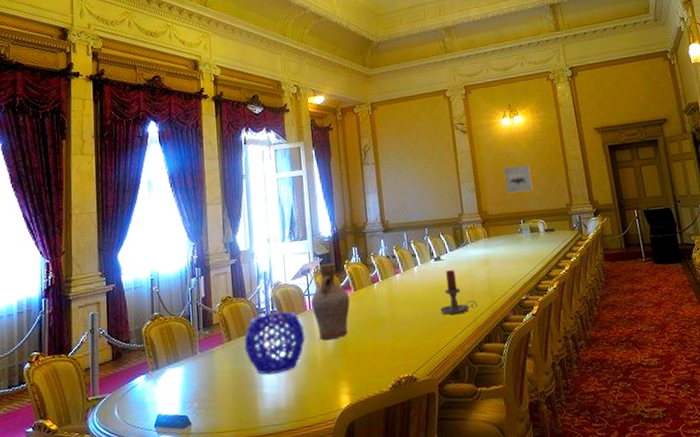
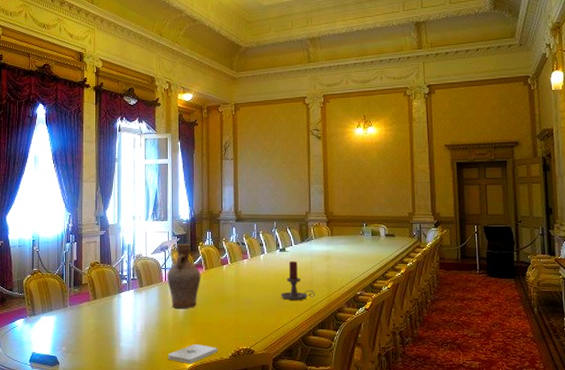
decorative bowl: present [244,311,305,375] -> none [107,281,160,332]
notepad: none [320,378,376,404] -> present [168,343,217,364]
wall art: present [502,163,534,194] -> none [352,172,379,198]

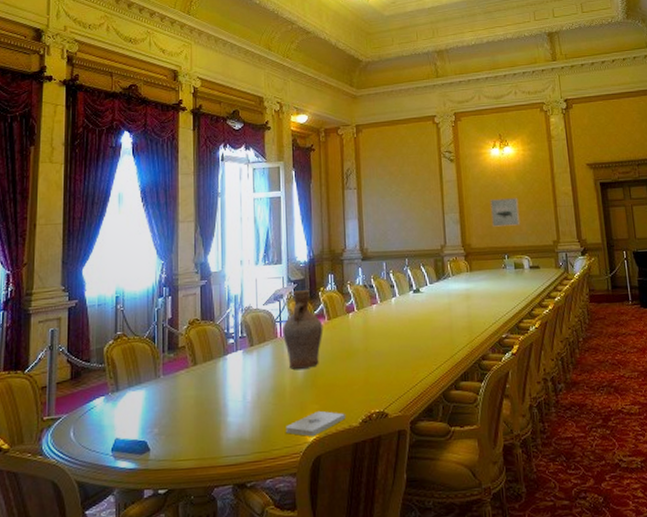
candle holder: present [281,261,315,300] -> none [417,303,455,350]
wall art: none [352,172,379,198] -> present [489,197,521,227]

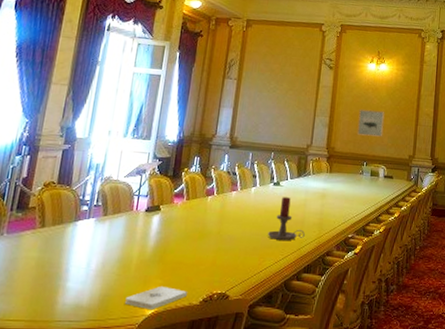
vase: present [283,290,323,369] -> none [138,168,181,244]
candle holder: none [417,303,455,350] -> present [268,197,305,240]

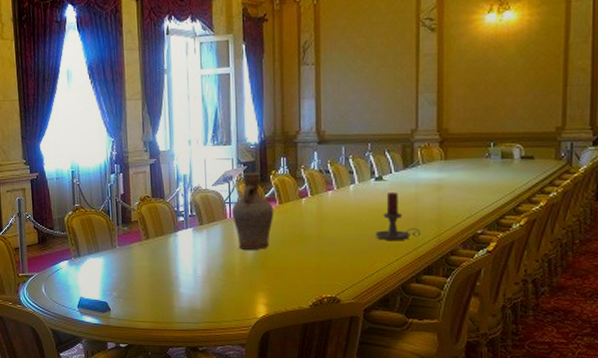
notepad: present [125,285,187,311] -> none [236,290,295,314]
vase: none [138,168,181,244] -> present [232,173,274,250]
wall art: present [356,109,385,137] -> none [477,74,516,110]

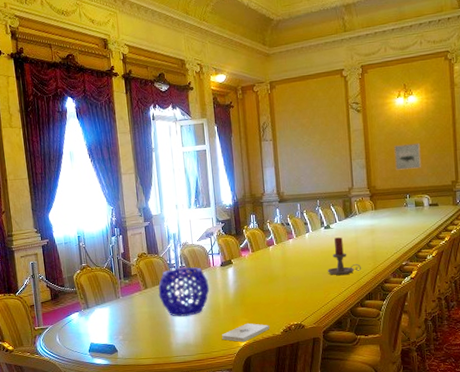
decorative bowl: none [162,217,224,276] -> present [158,267,210,317]
vase: present [232,173,274,250] -> none [214,228,249,292]
notepad: none [236,290,295,314] -> present [222,323,269,343]
wall art: none [477,74,516,110] -> present [393,142,422,170]

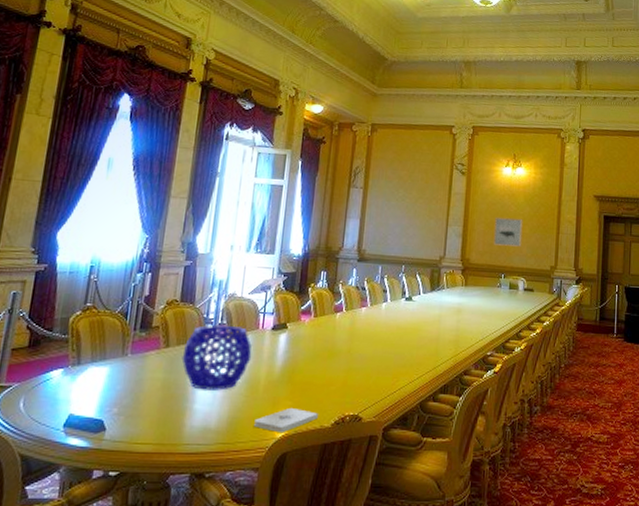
candle holder: present [328,237,361,275] -> none [401,313,440,359]

